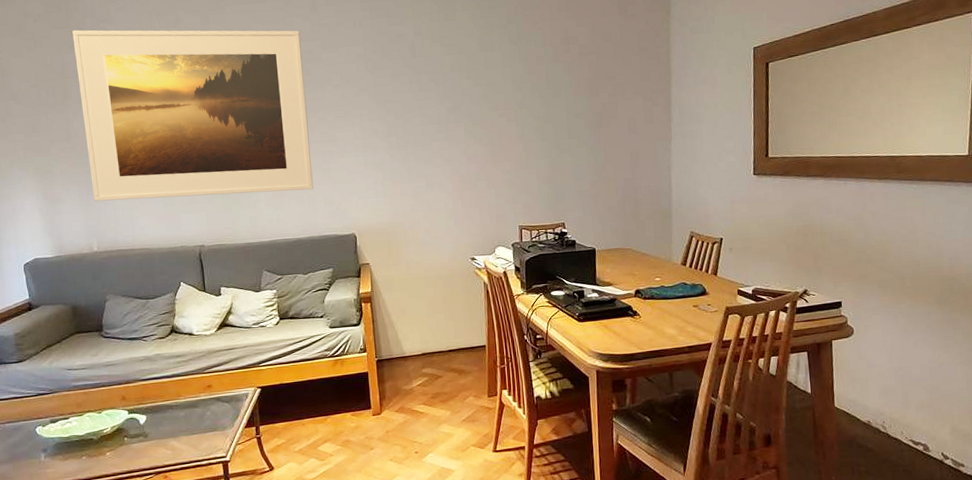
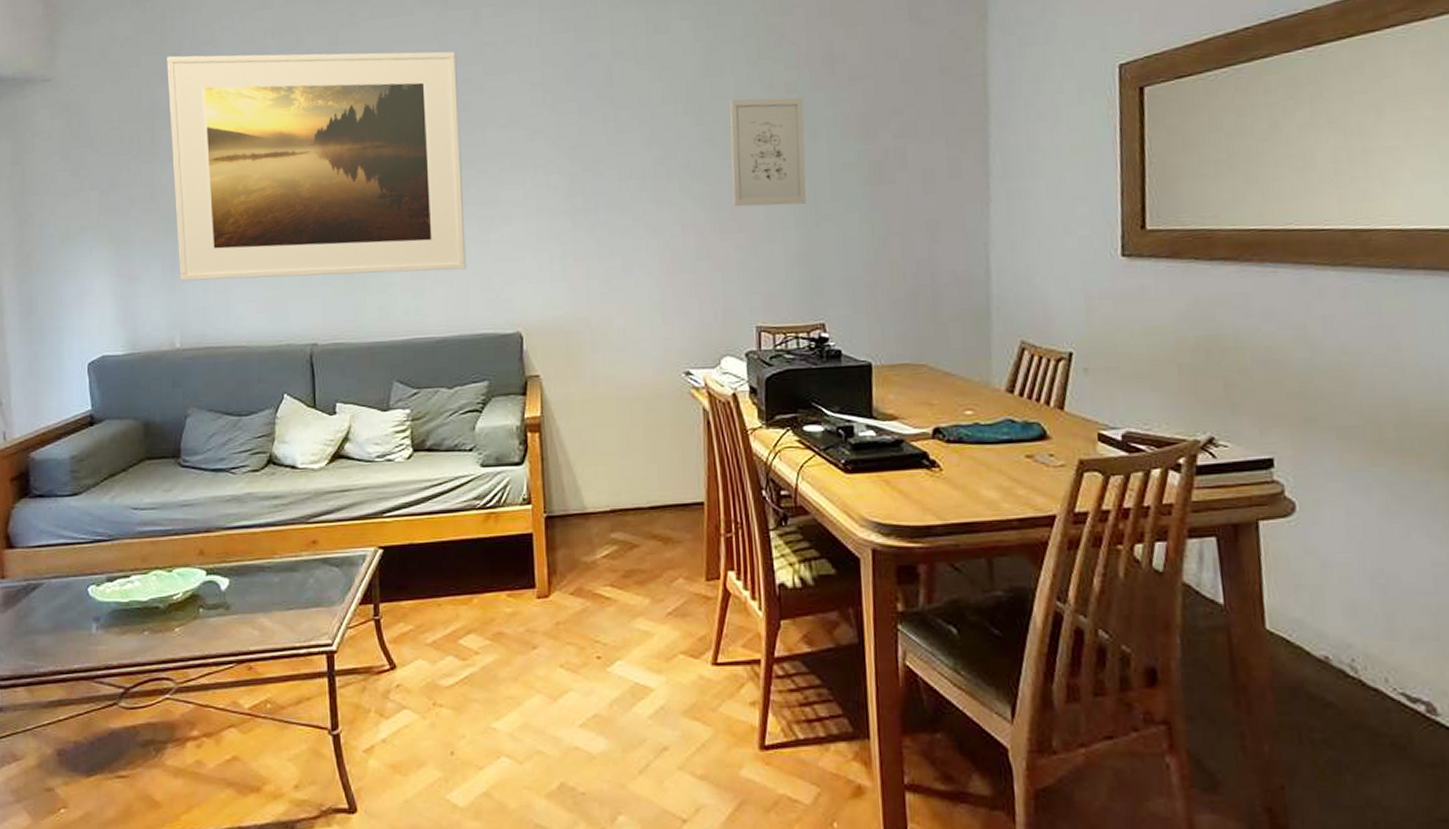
wall art: none [498,67,552,144] -> present [729,97,807,207]

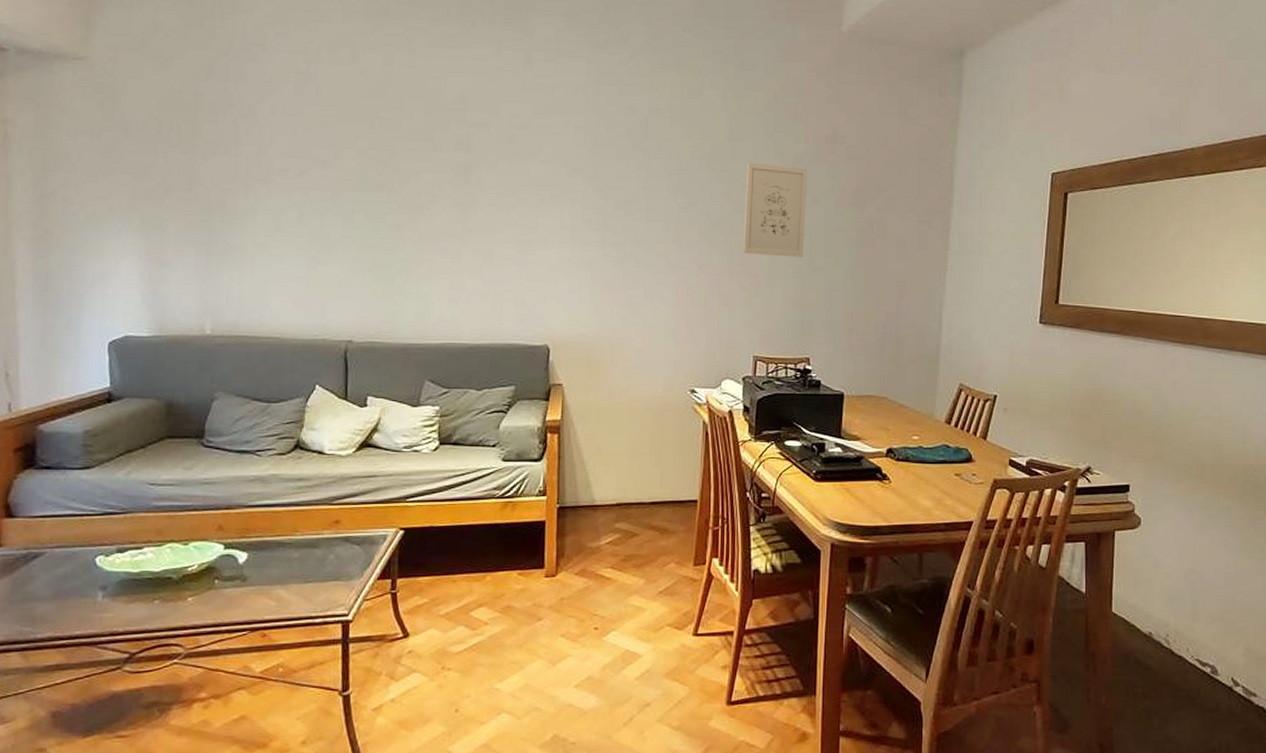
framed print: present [167,51,466,281] -> none [213,53,507,285]

